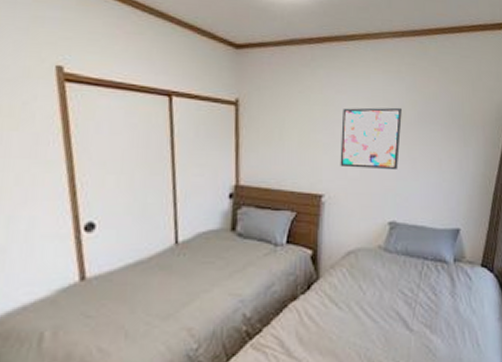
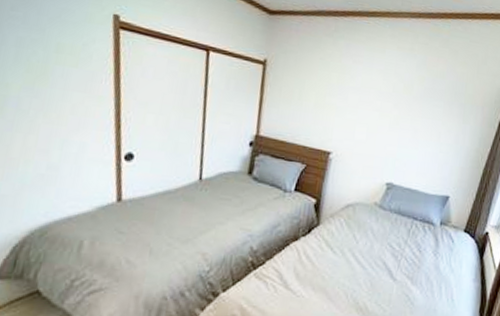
wall art: present [340,107,402,171] -> none [349,77,410,138]

